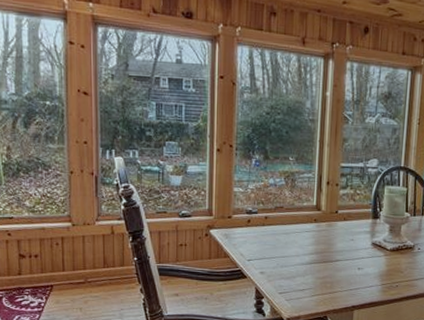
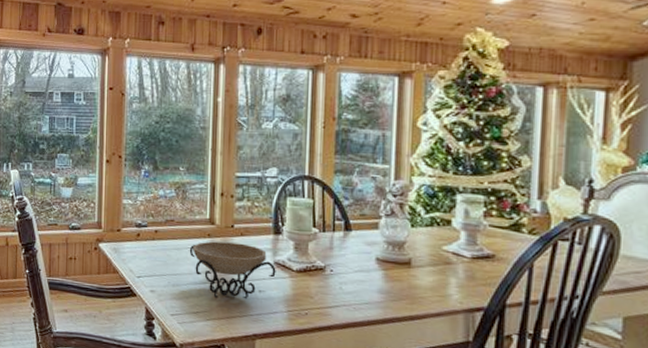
decorative bowl: none [297,226,373,276] -> present [189,241,276,300]

